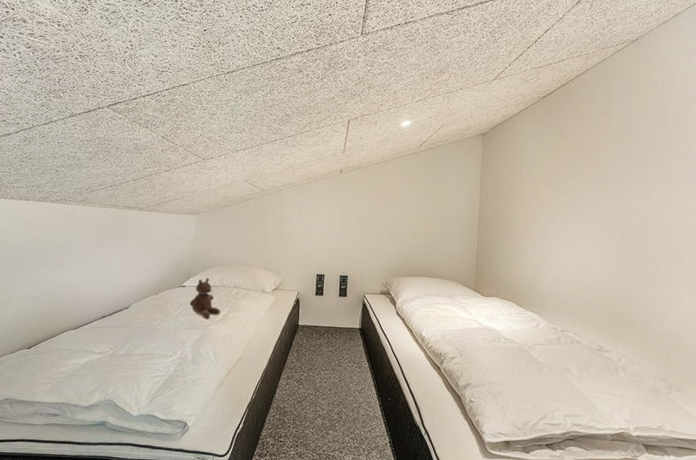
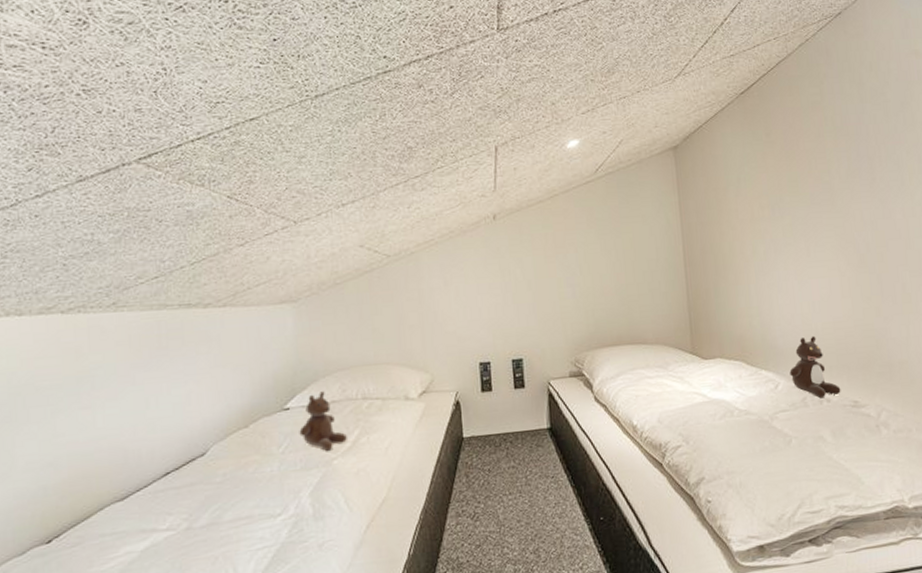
stuffed animal: none [550,291,590,340] -> present [789,335,841,399]

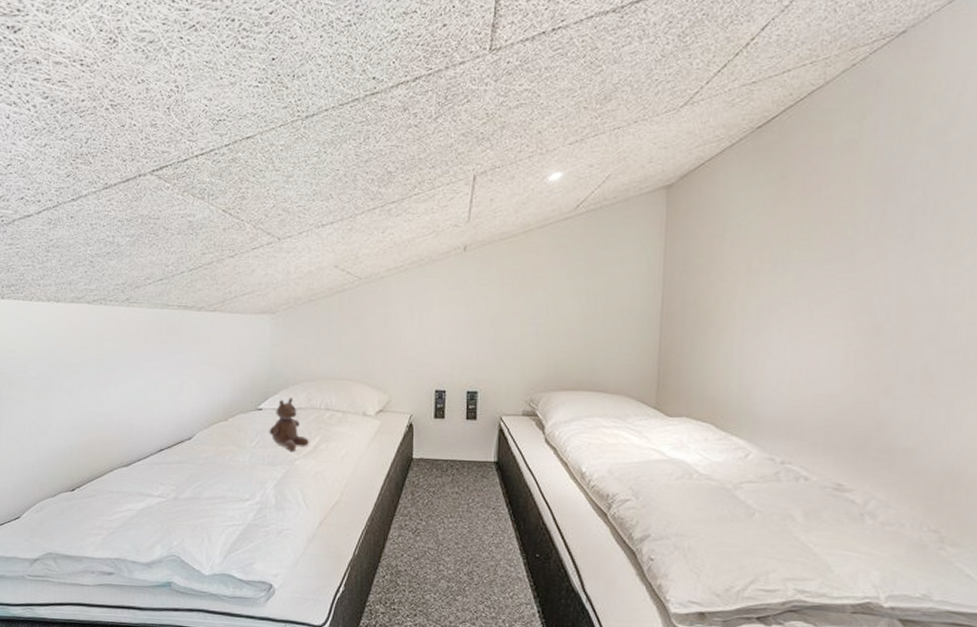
stuffed animal: present [789,335,841,399] -> none [764,406,824,476]

